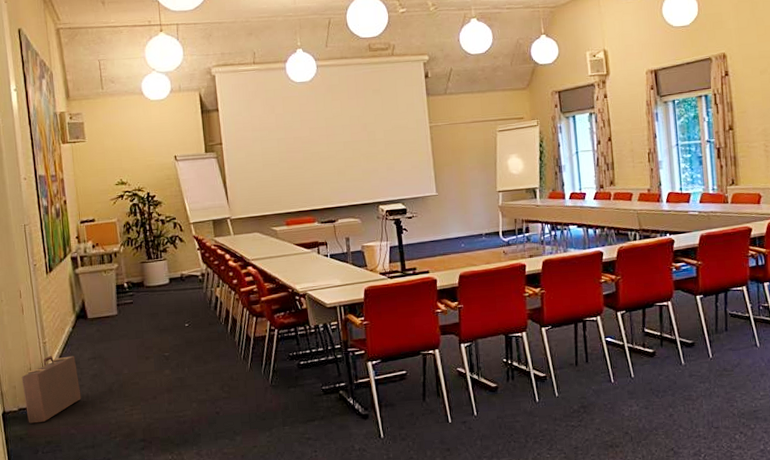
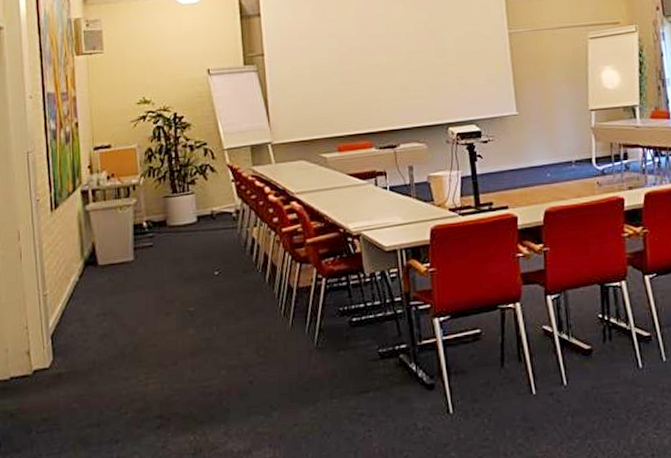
briefcase: present [21,355,82,424] -> none [15,311,87,396]

